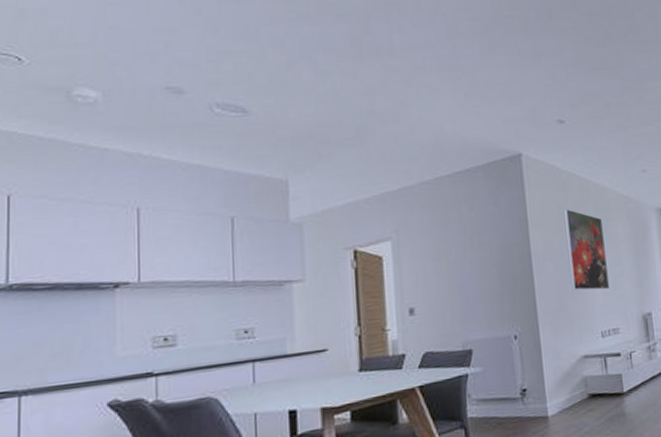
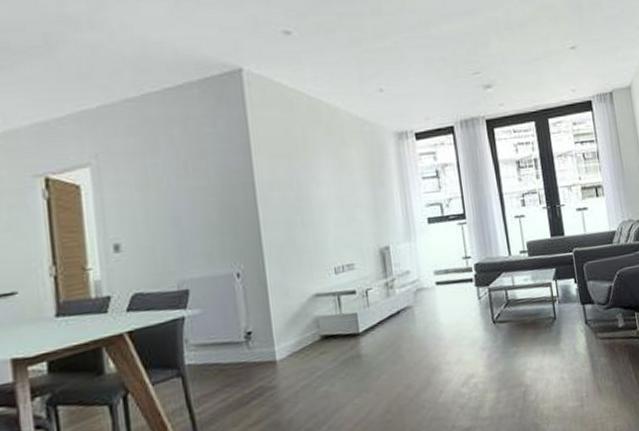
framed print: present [563,209,609,291] -> none [291,132,343,223]

